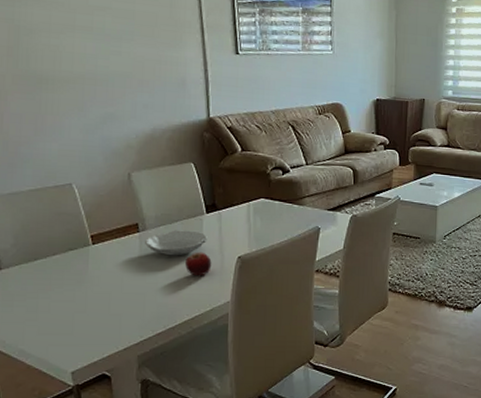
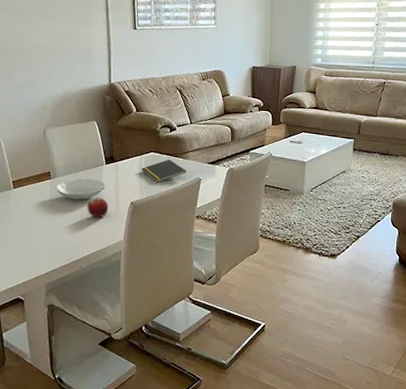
notepad: none [249,206,303,233] -> present [141,159,186,183]

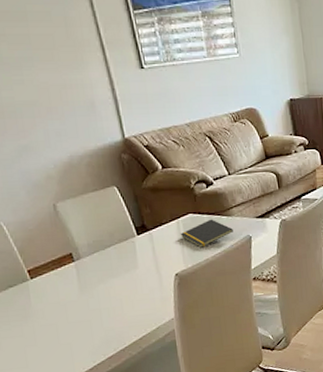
bowl: present [54,178,106,200] -> none [81,254,143,282]
fruit: present [87,197,109,218] -> none [124,273,151,298]

